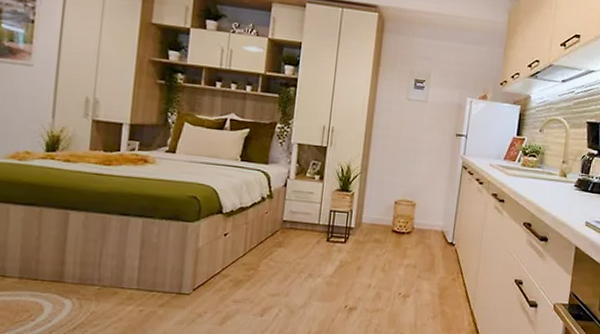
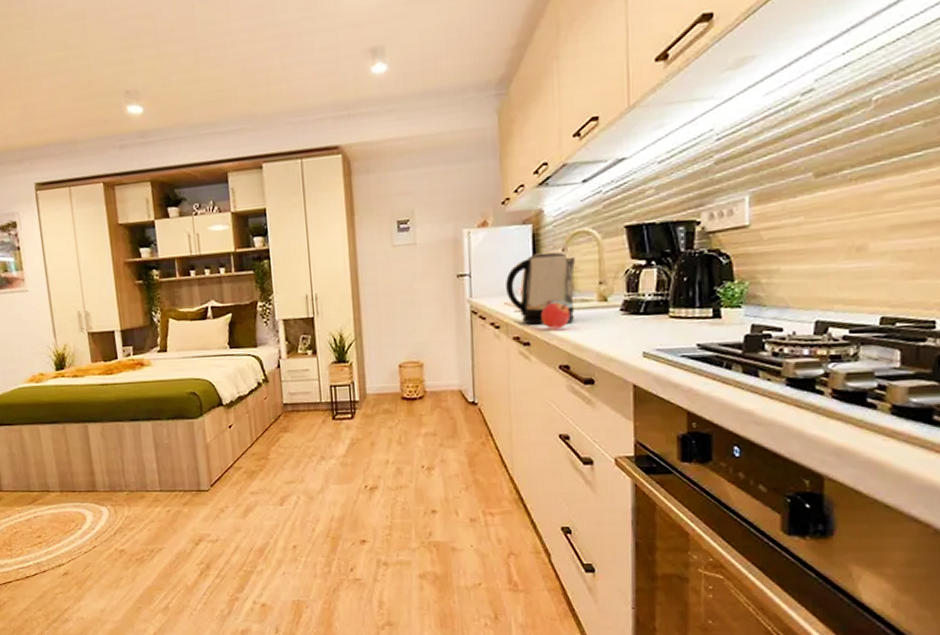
kettle: none [492,129,549,189] -> present [505,251,576,325]
fruit: none [516,171,539,193] -> present [541,302,571,330]

